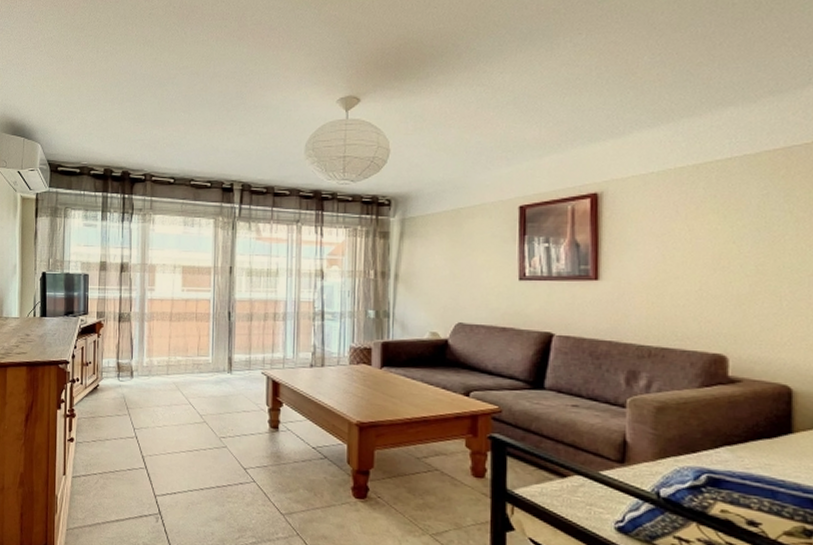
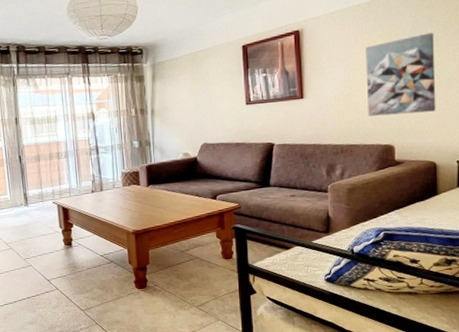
wall art: none [689,211,794,316] -> present [366,32,436,117]

